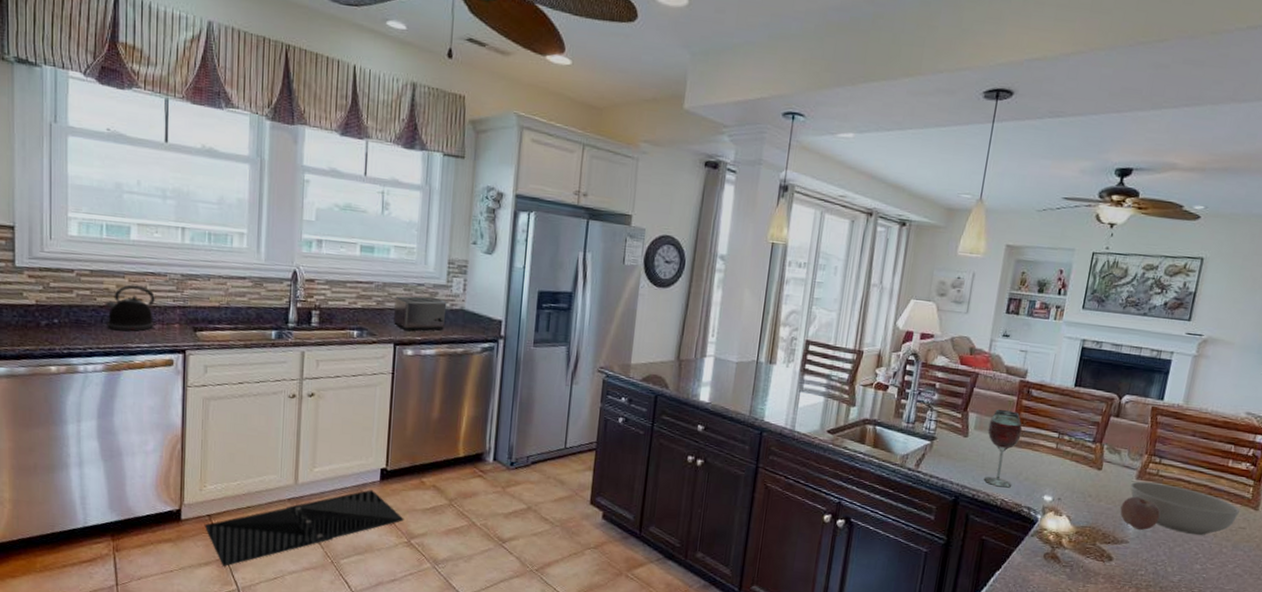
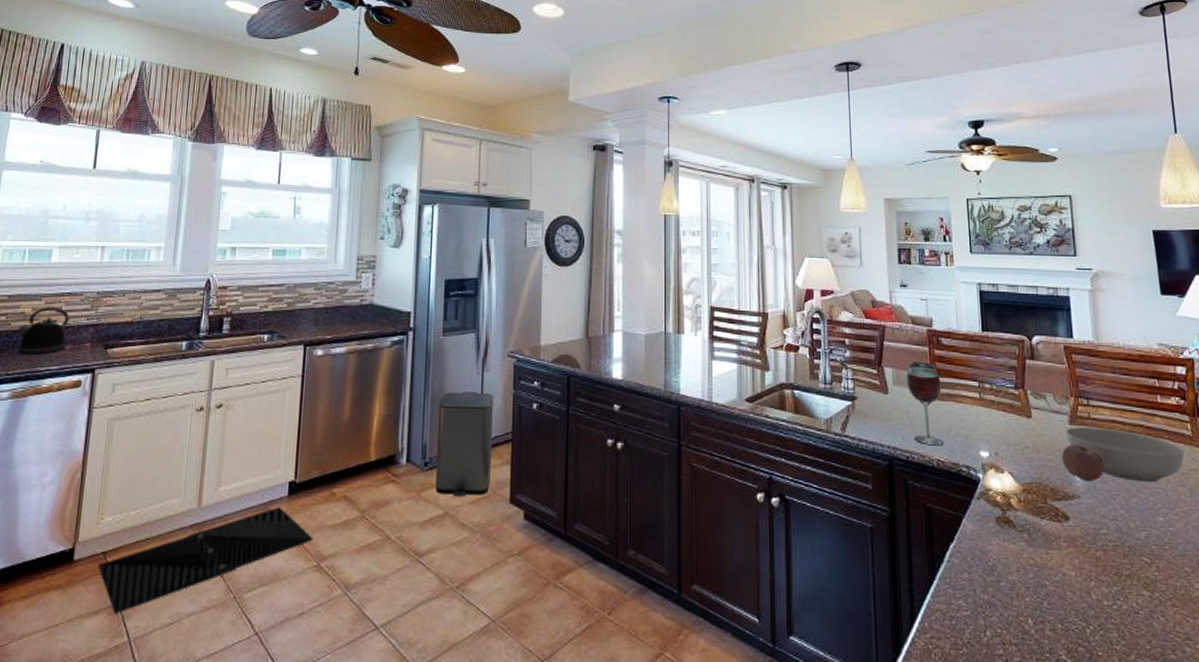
toaster: present [394,296,447,332] -> none [304,294,357,331]
pedal bin: none [520,400,580,496] -> present [436,391,493,498]

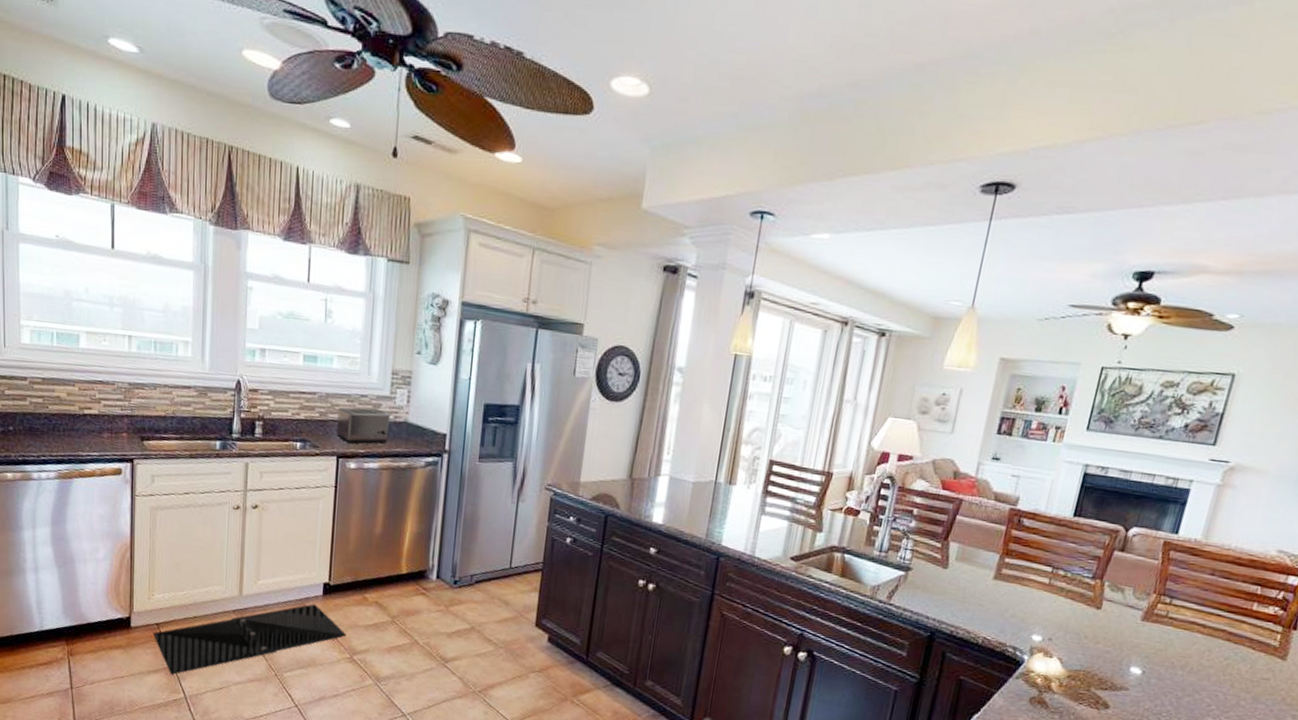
kettle: present [18,307,69,355] -> none [56,393,106,440]
toaster: none [304,294,357,331] -> present [337,407,391,444]
pedal bin: present [436,391,493,498] -> none [464,517,526,616]
wineglass: present [906,361,944,446] -> none [963,539,1011,625]
fruit: present [1061,444,1105,481] -> none [1120,639,1168,677]
bowl: present [1064,427,1186,483] -> none [1133,623,1264,686]

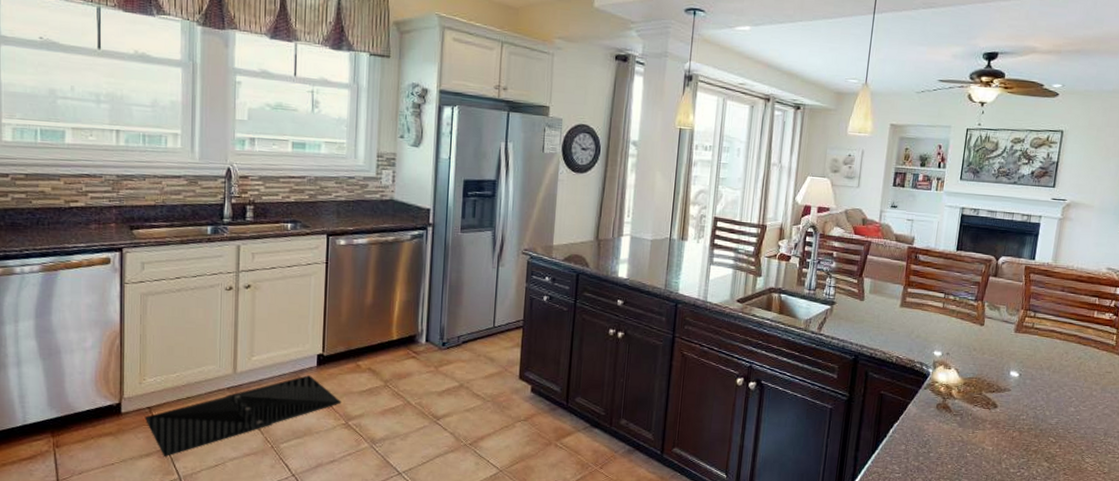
toaster: present [337,407,391,444] -> none [326,188,377,222]

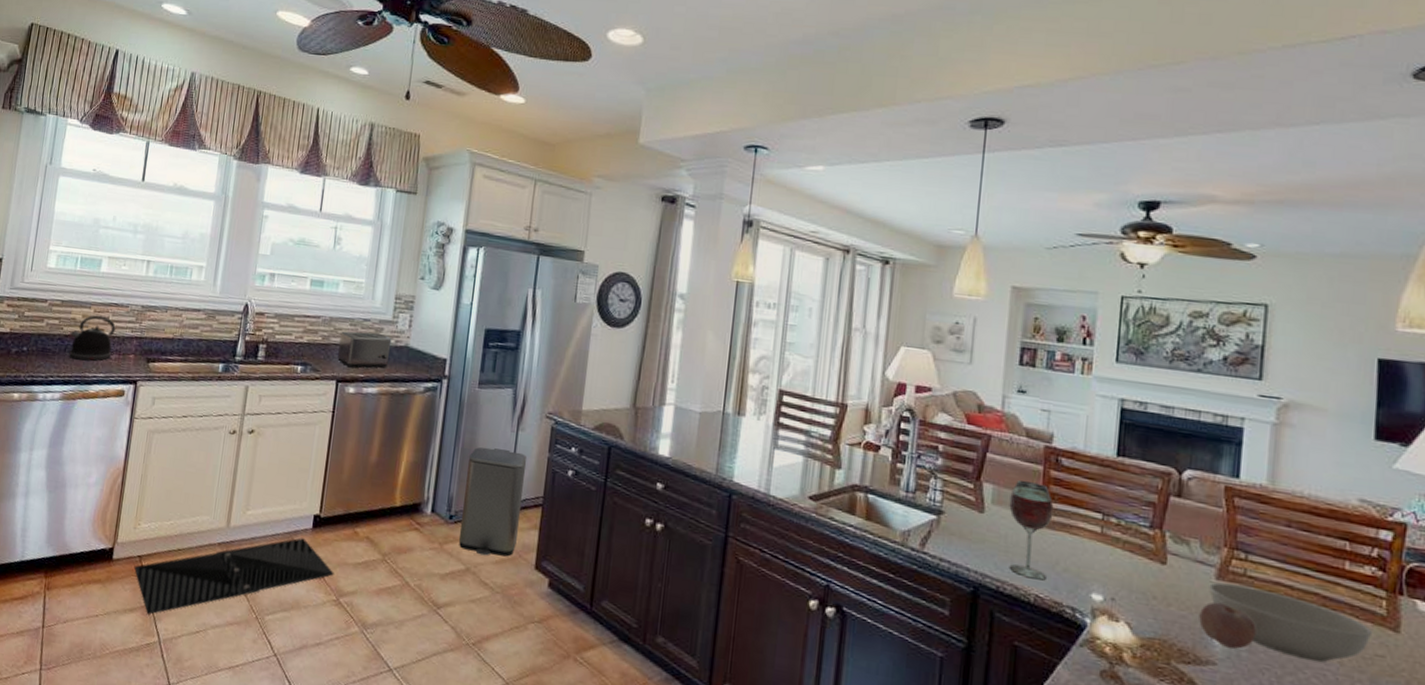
kettle: none [40,187,93,233] -> present [69,315,116,361]
toaster: none [326,188,377,222] -> present [337,331,392,368]
pedal bin: none [452,282,507,373] -> present [459,446,526,557]
wineglass: none [879,273,912,346] -> present [1009,480,1054,580]
fruit: none [1002,348,1037,378] -> present [1199,601,1257,649]
bowl: none [1009,334,1107,381] -> present [1207,582,1373,662]

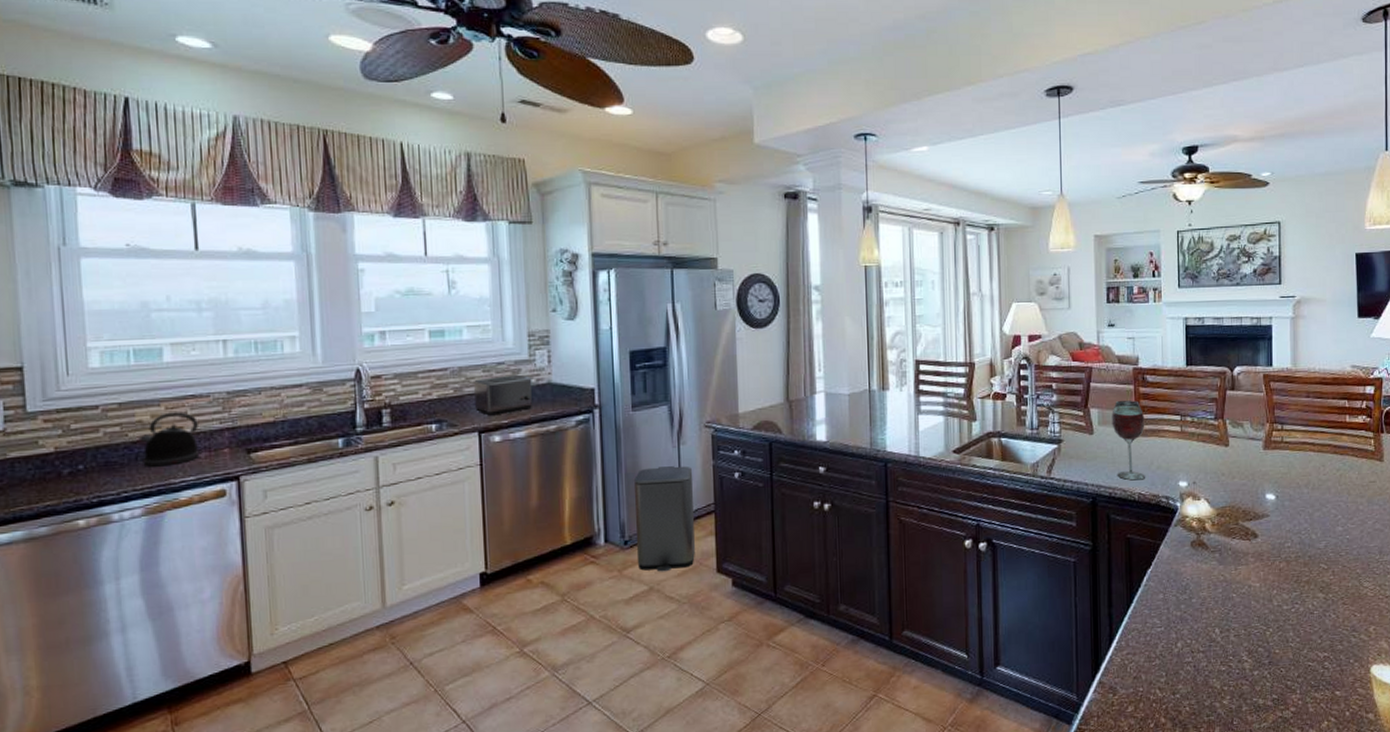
door mat: present [134,537,334,614] -> none [279,599,513,719]
fruit: present [1199,601,1257,649] -> none [1255,467,1293,501]
bowl: present [1207,582,1373,662] -> none [1258,450,1367,497]

